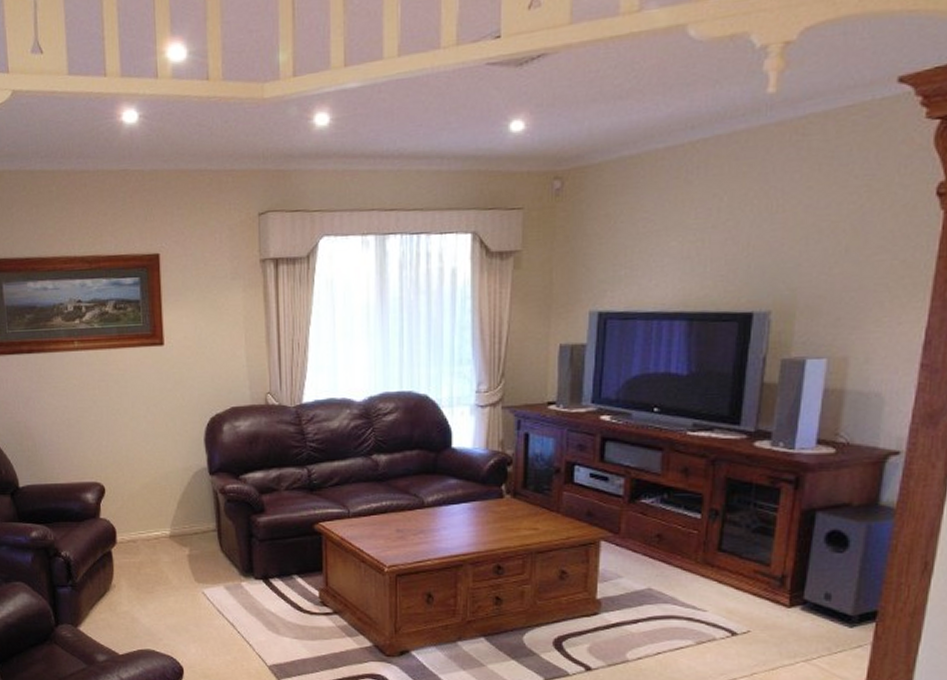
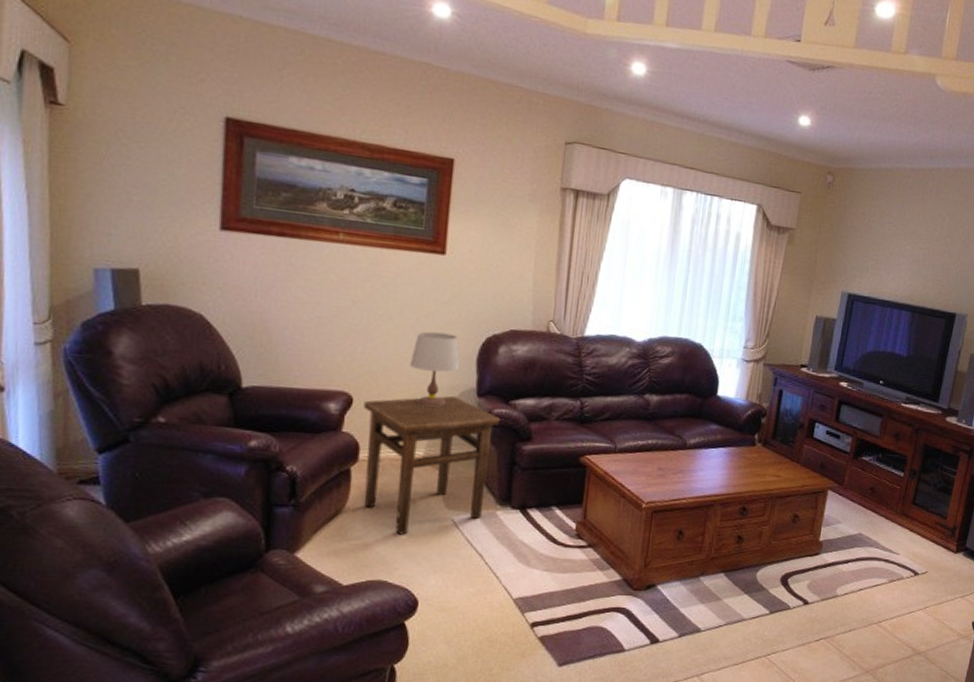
side table: none [114,476,233,608] -> present [363,395,500,535]
table lamp: none [147,418,190,489] -> present [410,331,460,407]

